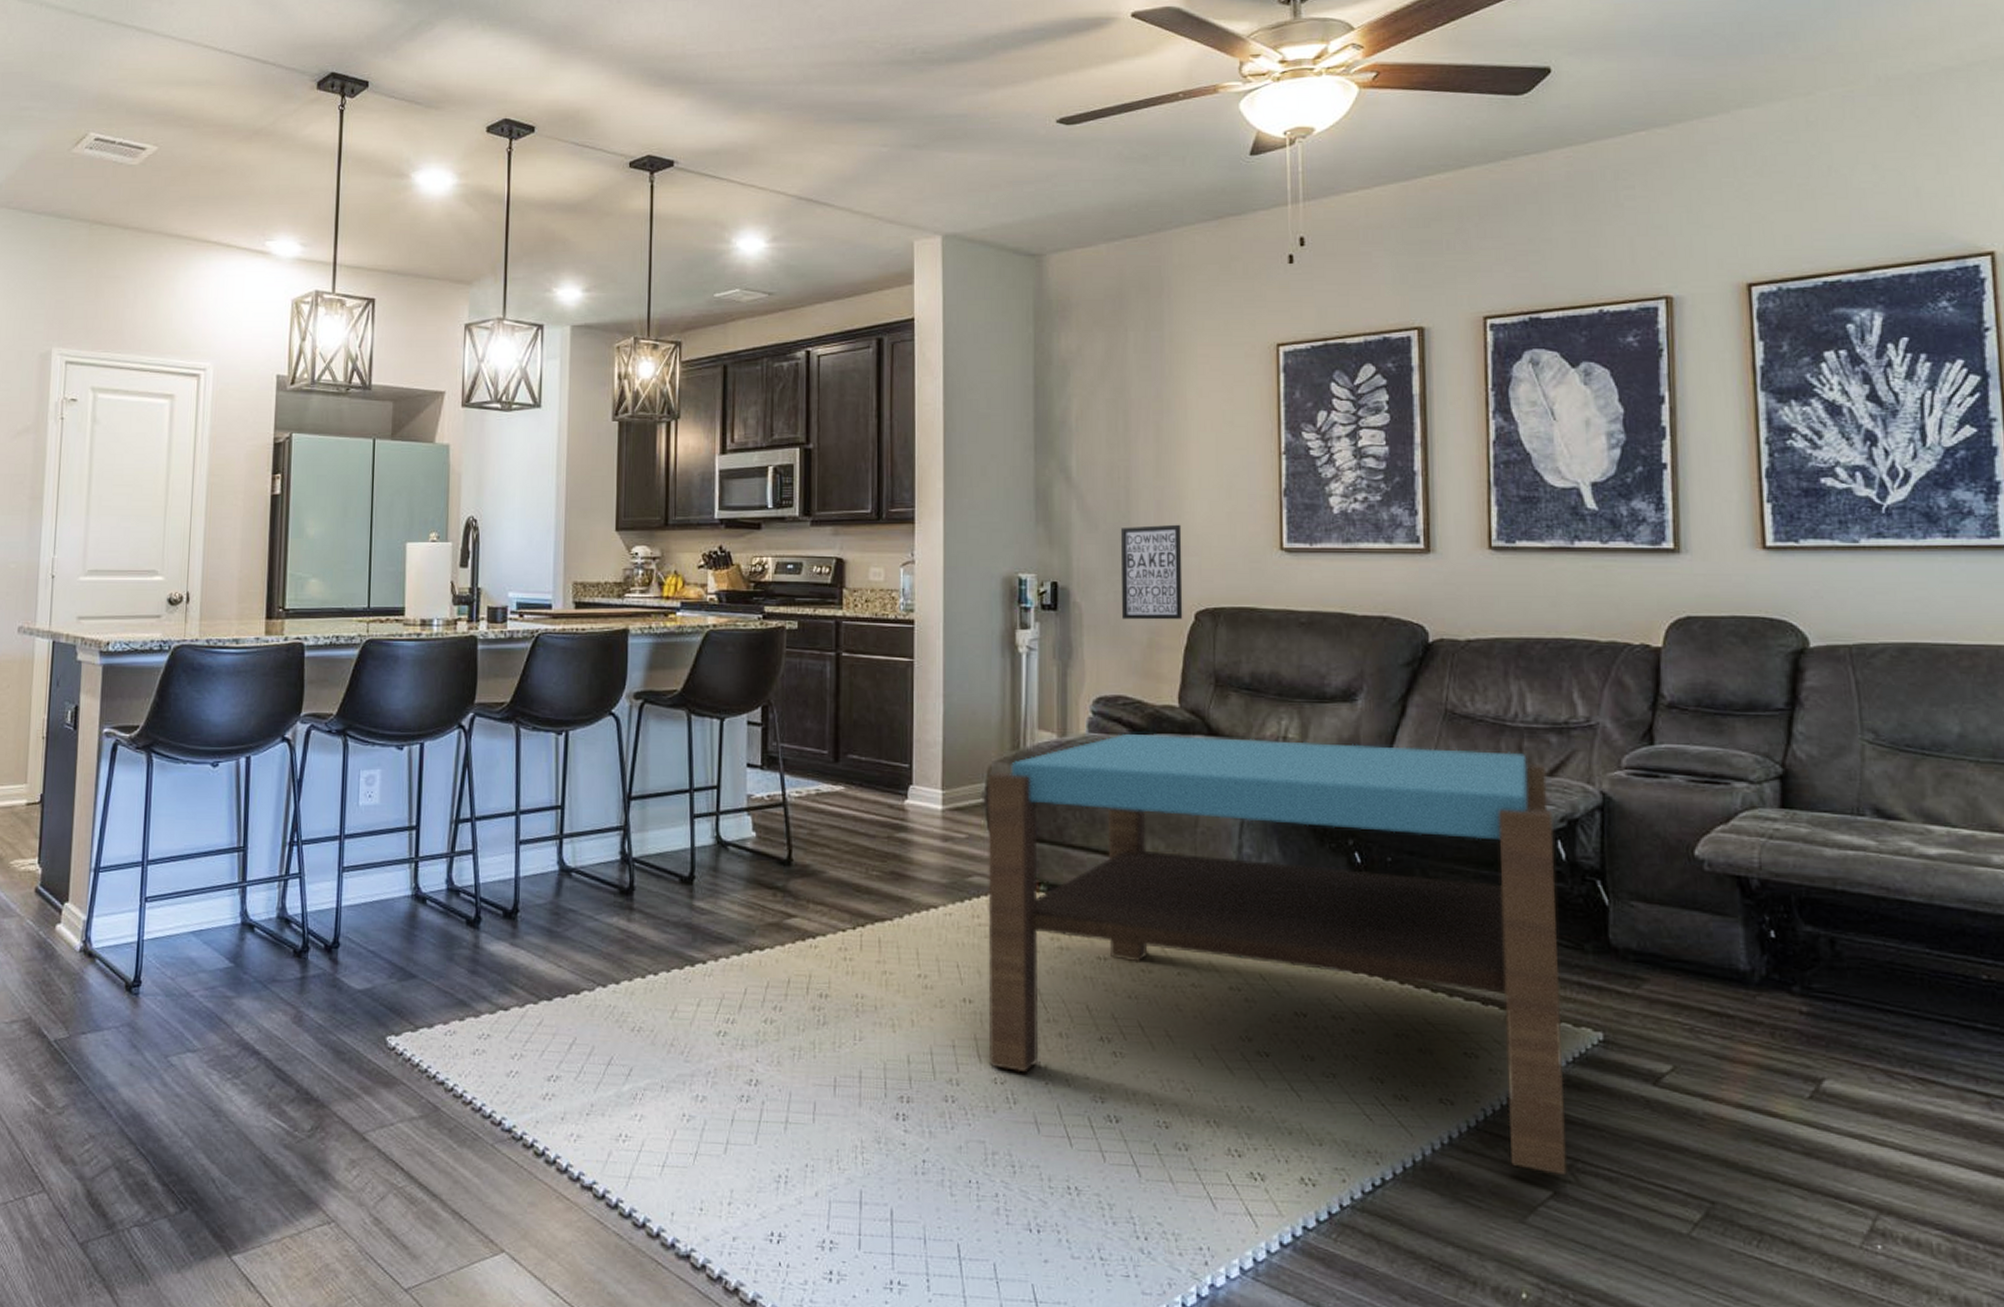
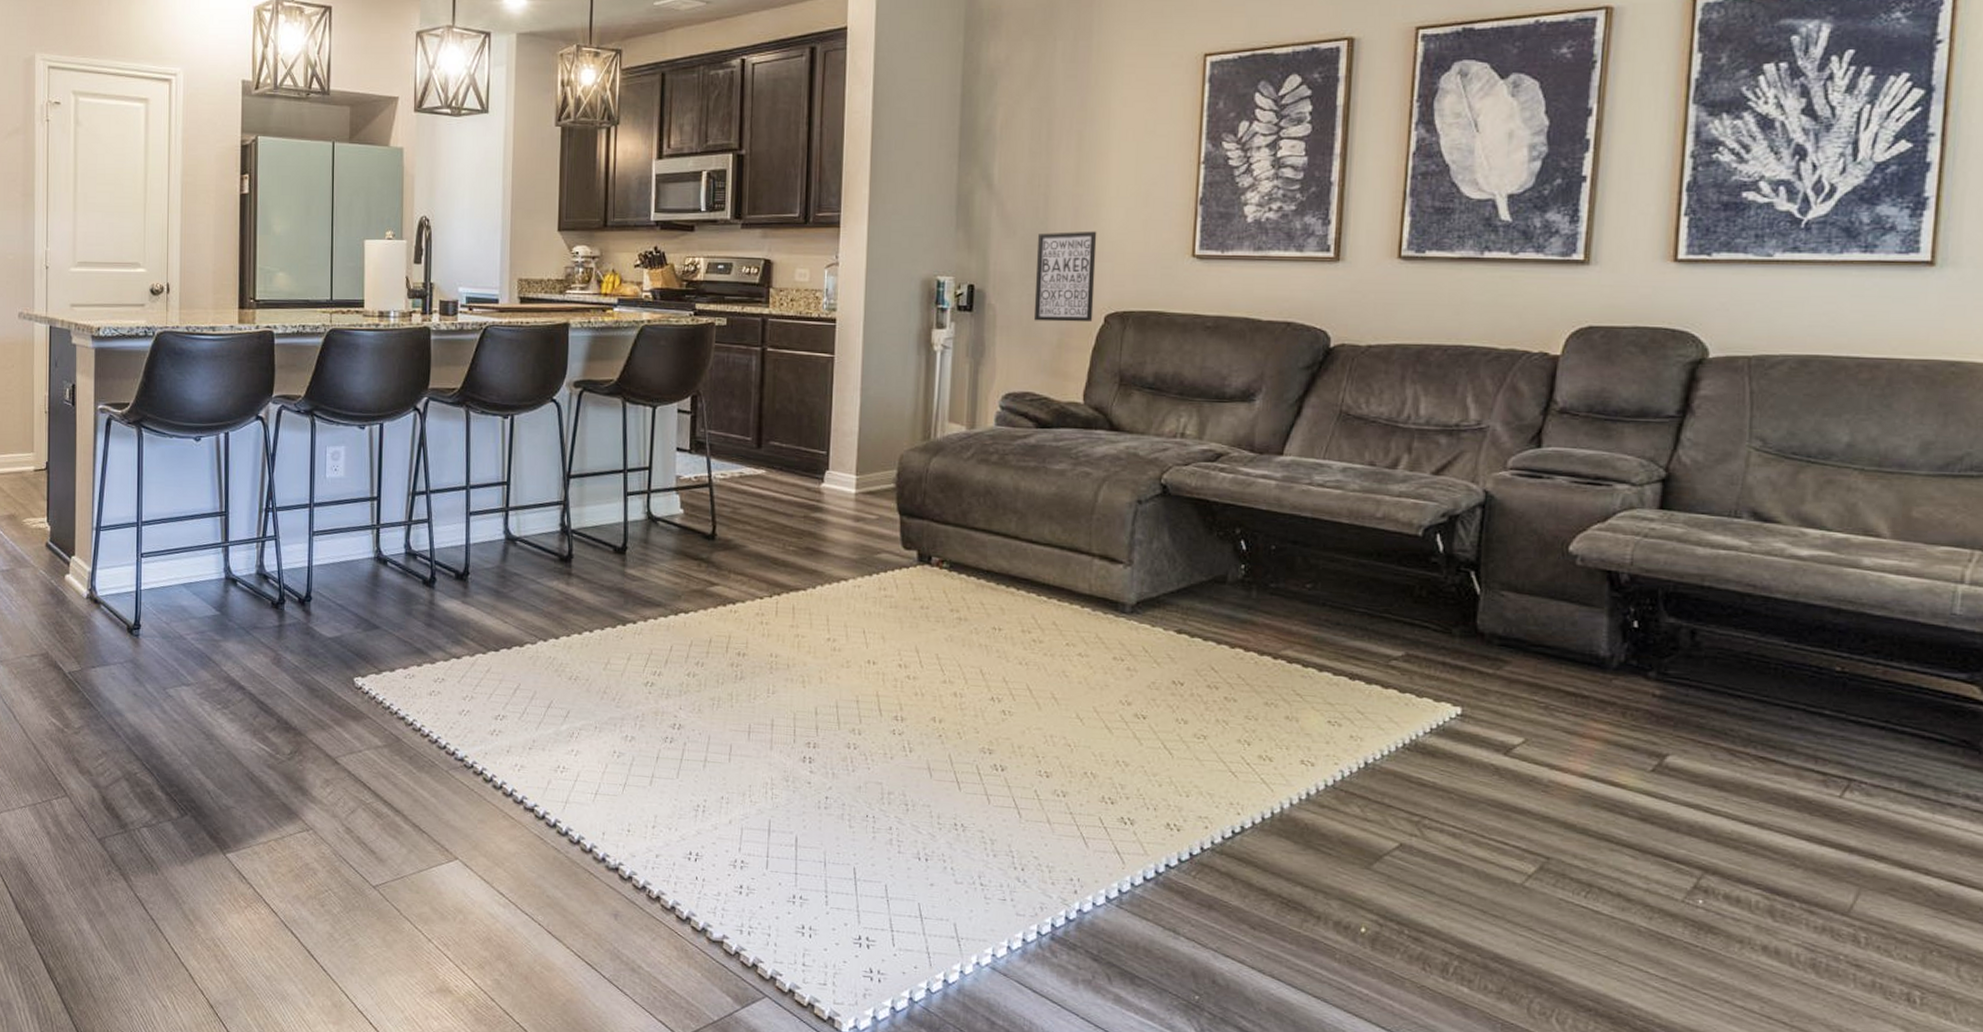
coffee table: present [987,733,1567,1175] -> none [889,427,1435,830]

